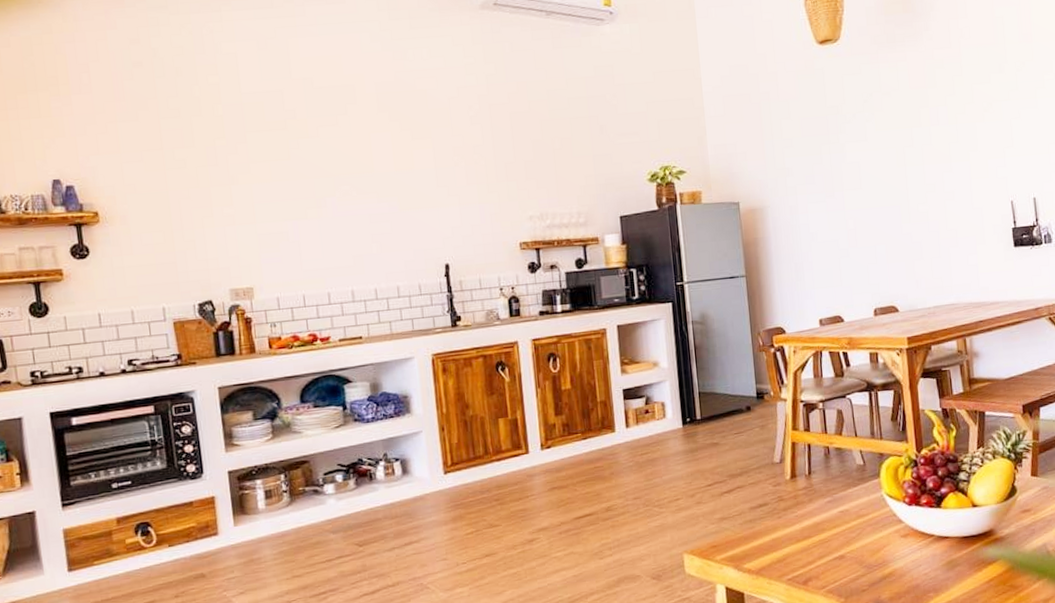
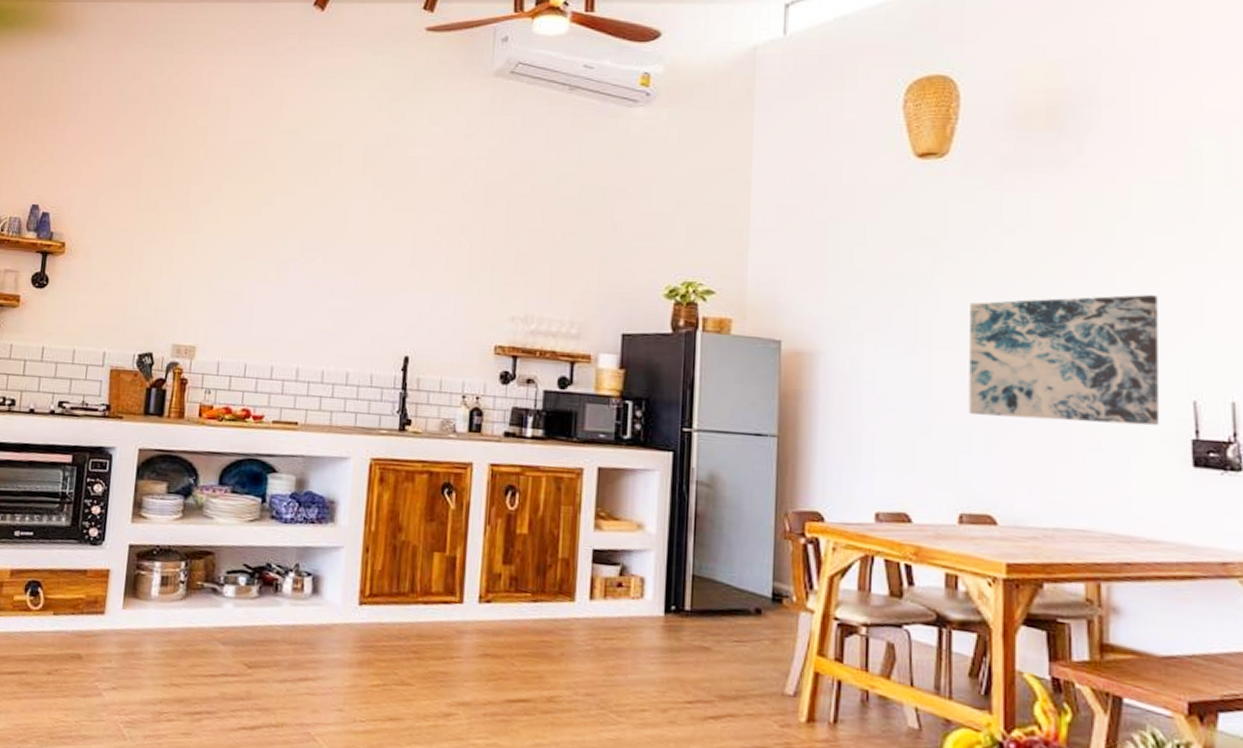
wall art: none [866,129,992,236] -> present [969,294,1160,426]

